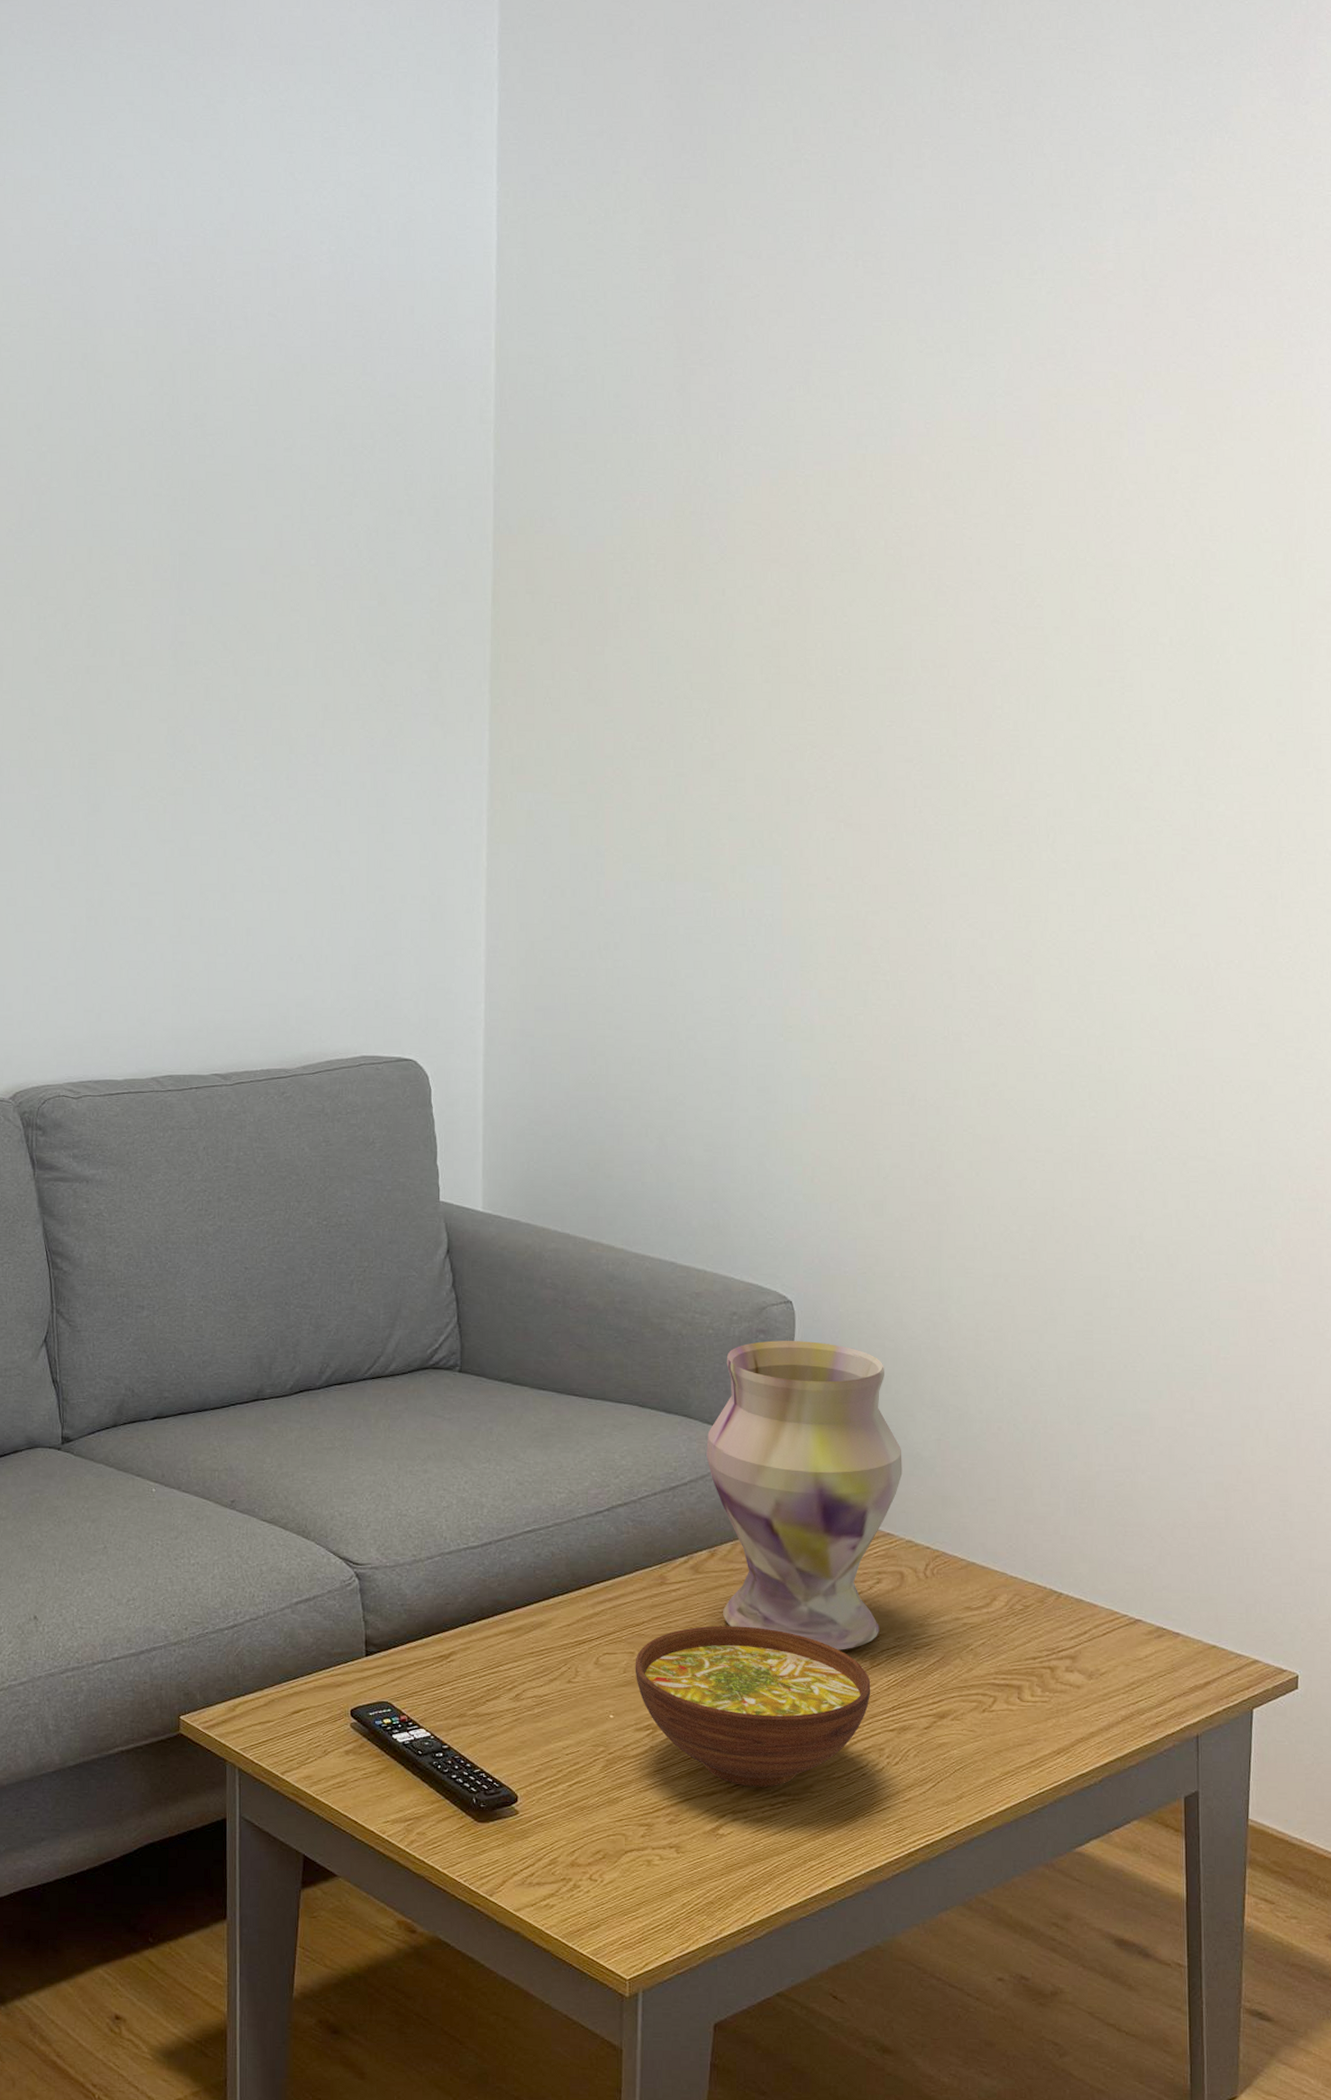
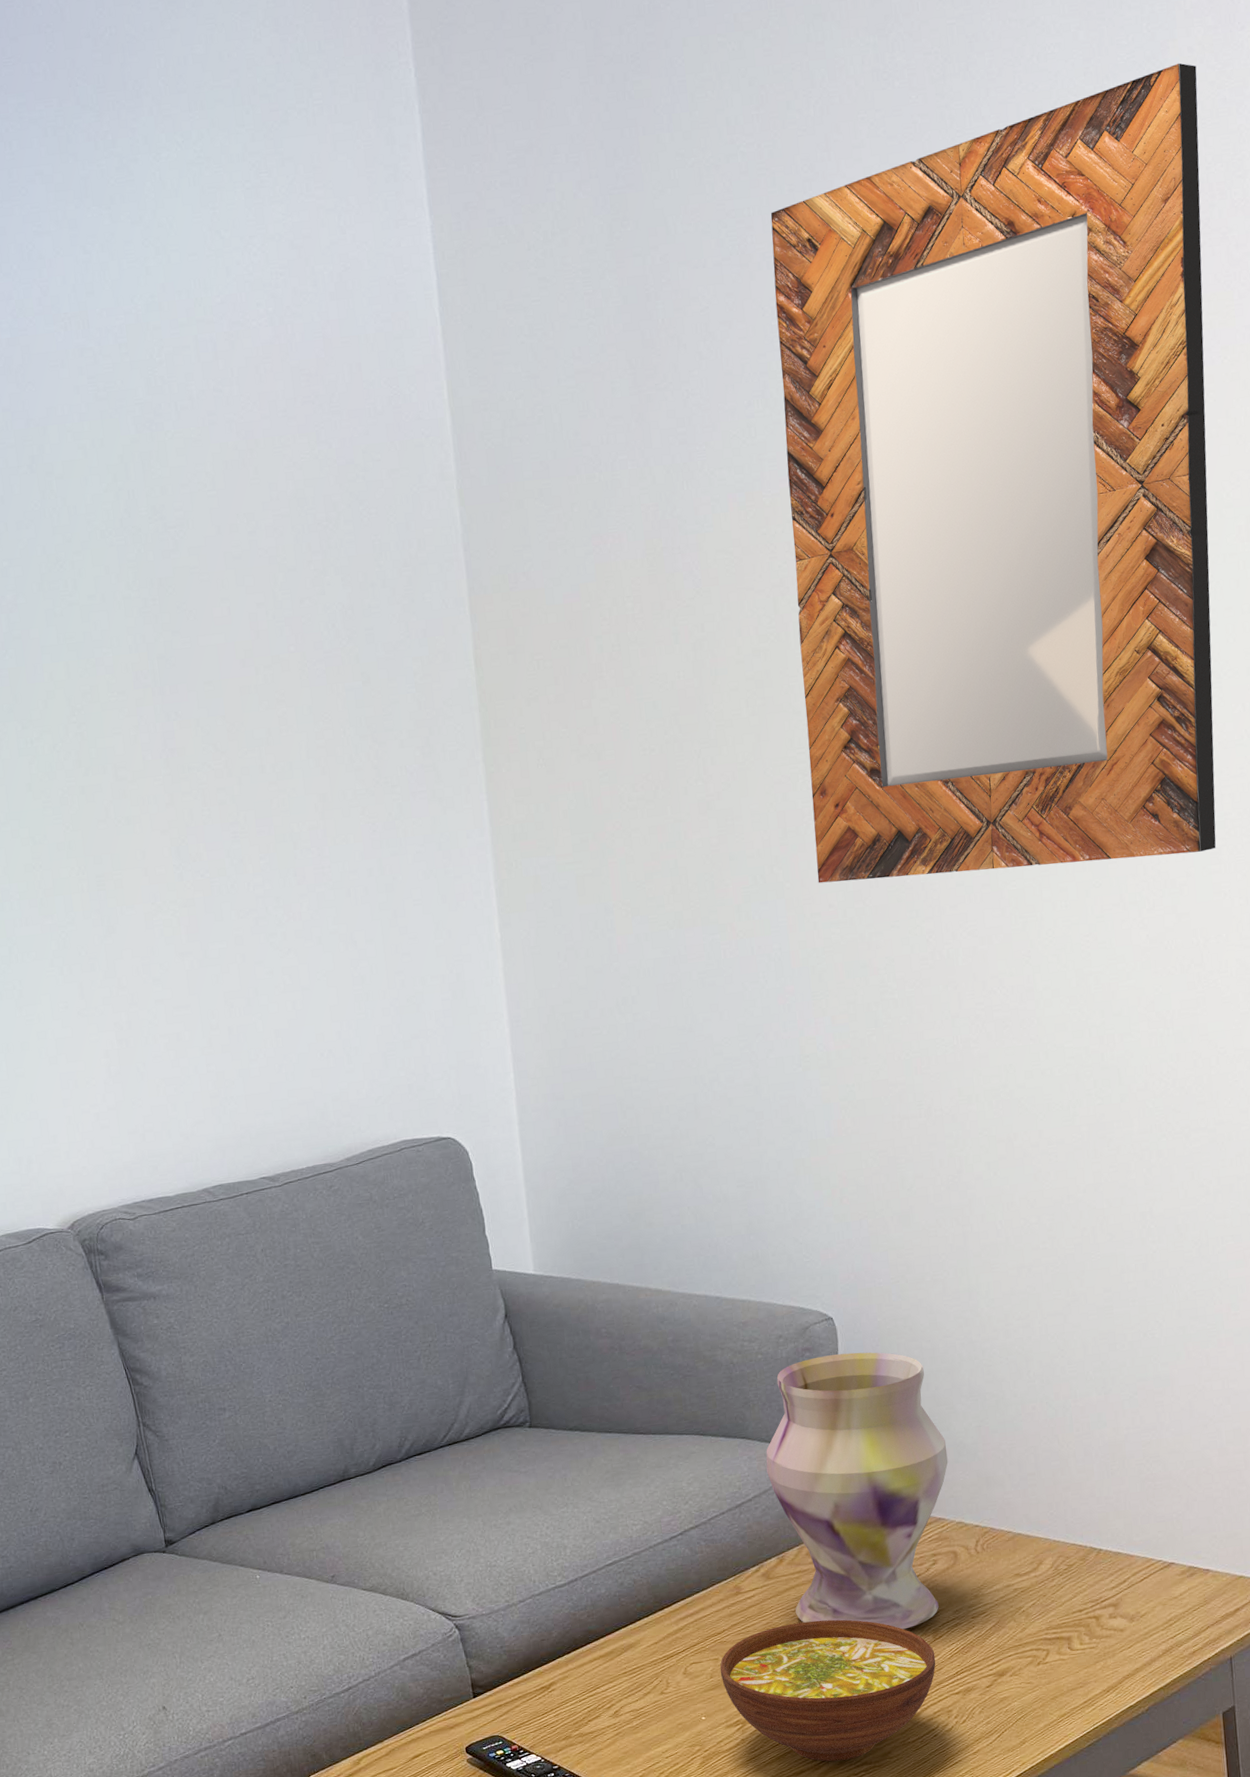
home mirror: none [817,127,1259,875] -> present [770,62,1216,884]

